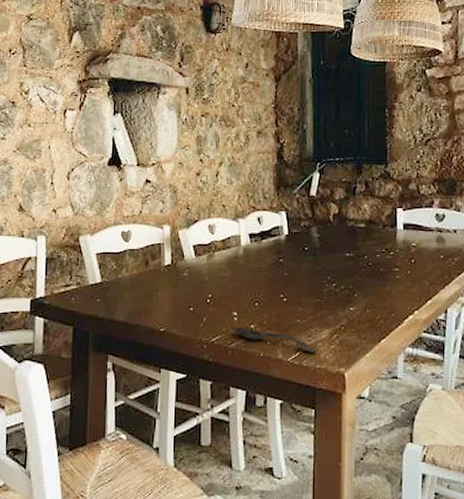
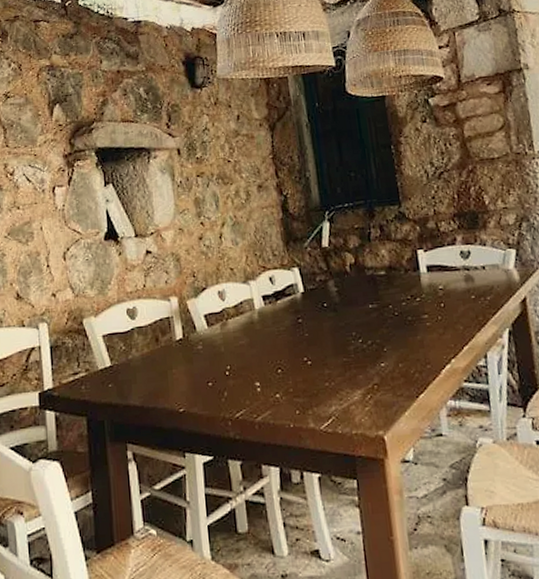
spoon: present [231,327,316,353] -> none [255,397,351,418]

